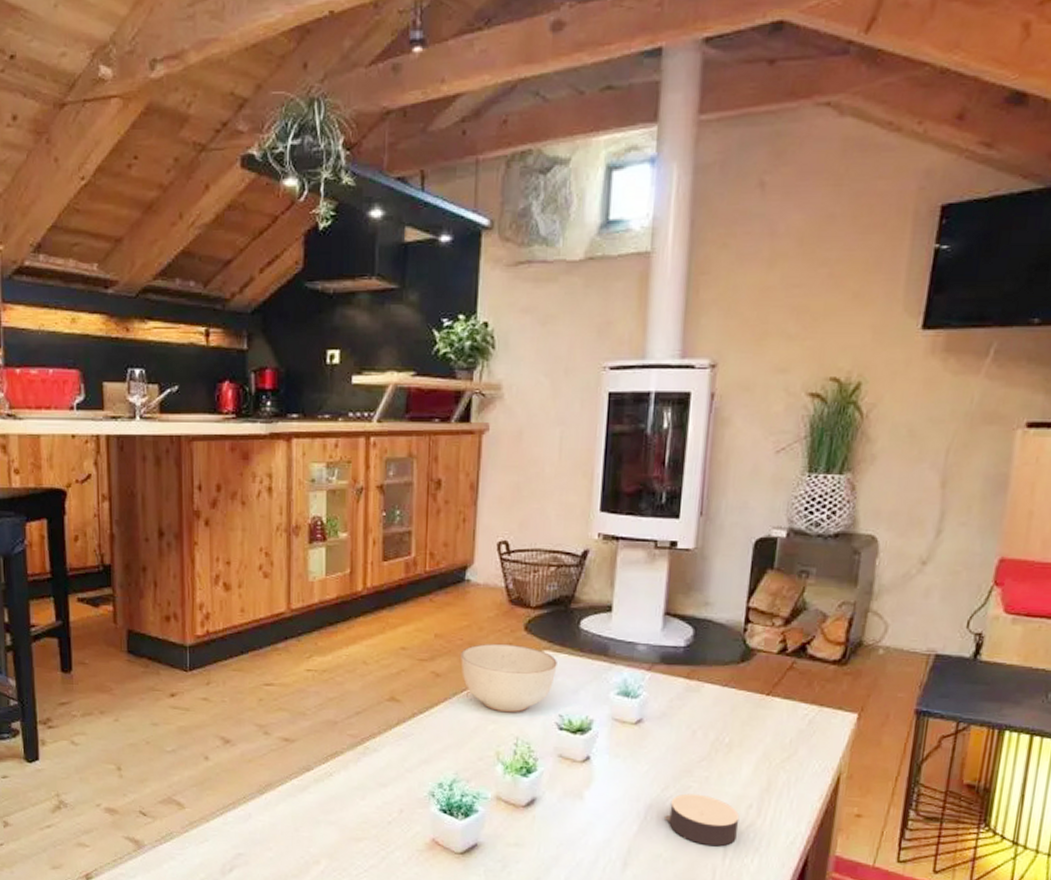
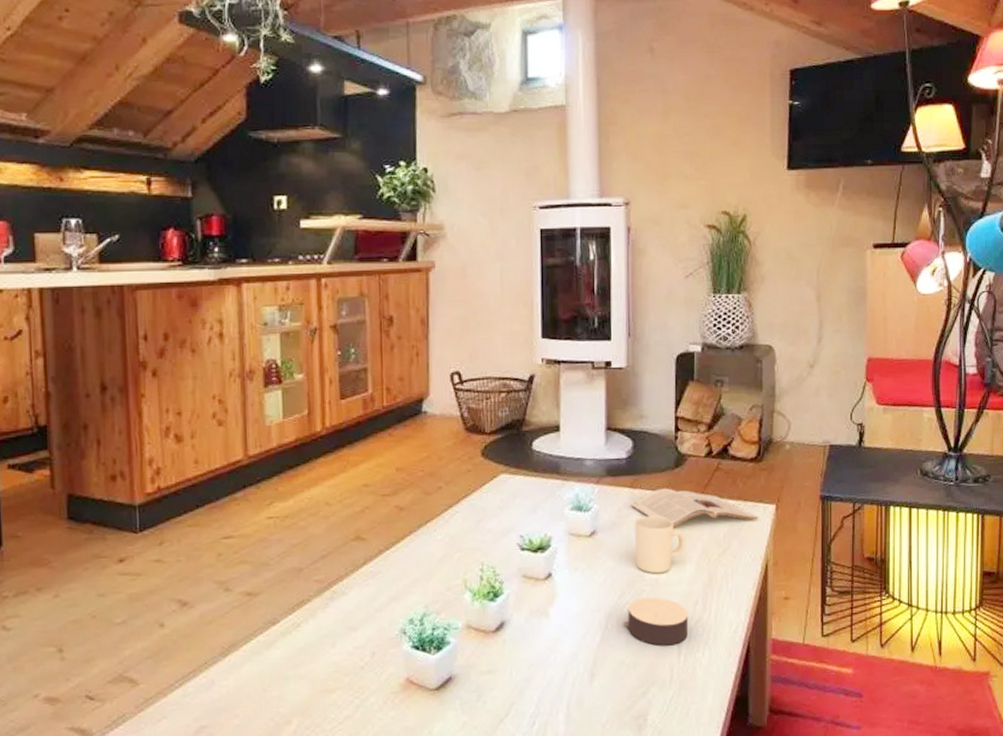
bowl: present [459,643,557,713] -> none [421,470,514,540]
mug: none [684,710,745,772] -> present [634,515,686,574]
magazine: none [685,682,836,728] -> present [631,488,759,528]

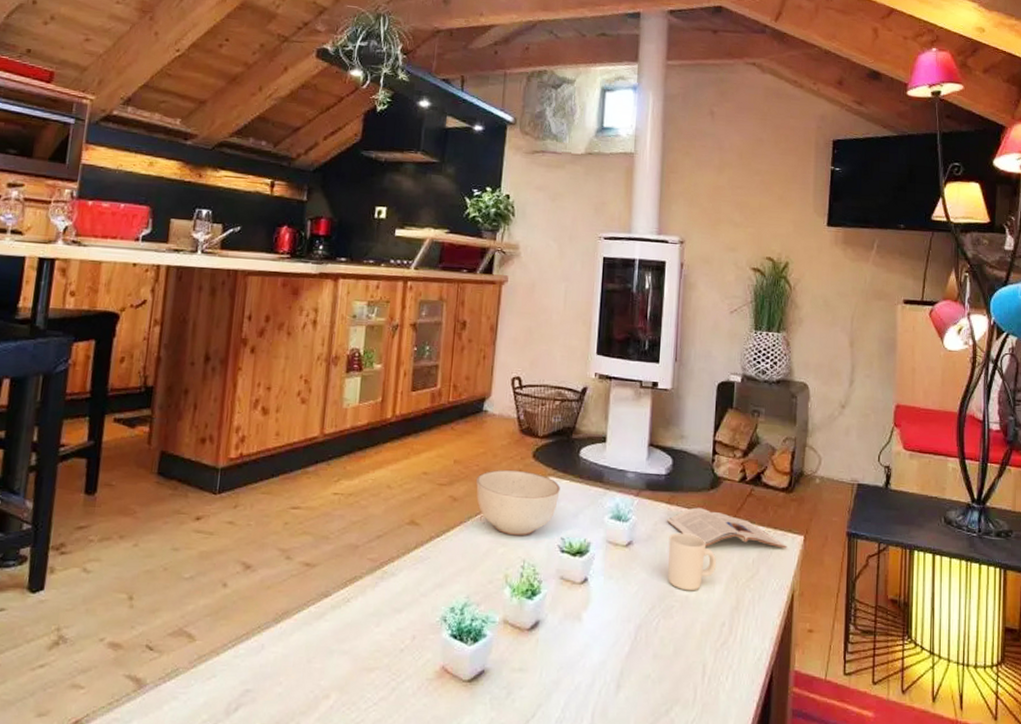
bowl: none [421,470,514,540] -> present [475,469,560,536]
candle: present [622,597,689,646] -> none [651,613,715,665]

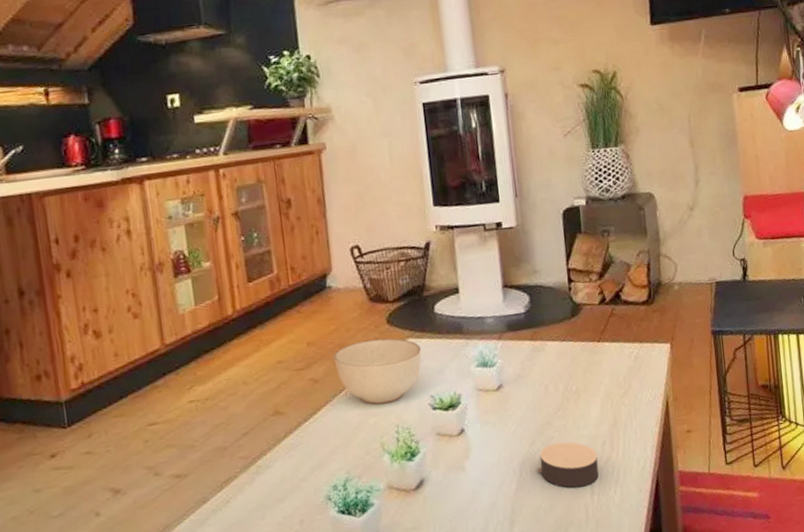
candle: none [651,613,715,665] -> present [536,442,599,488]
magazine: present [667,507,787,549] -> none [533,337,656,374]
mug: present [668,532,717,591] -> none [538,364,589,420]

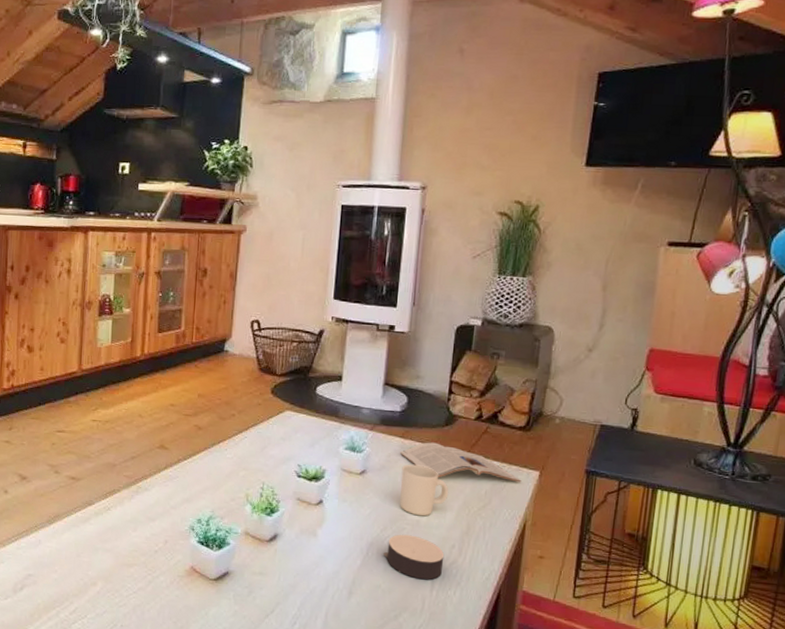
bowl: present [333,338,421,405] -> none [218,403,297,462]
magazine: none [533,337,656,374] -> present [400,442,522,483]
mug: none [538,364,589,420] -> present [400,464,449,517]

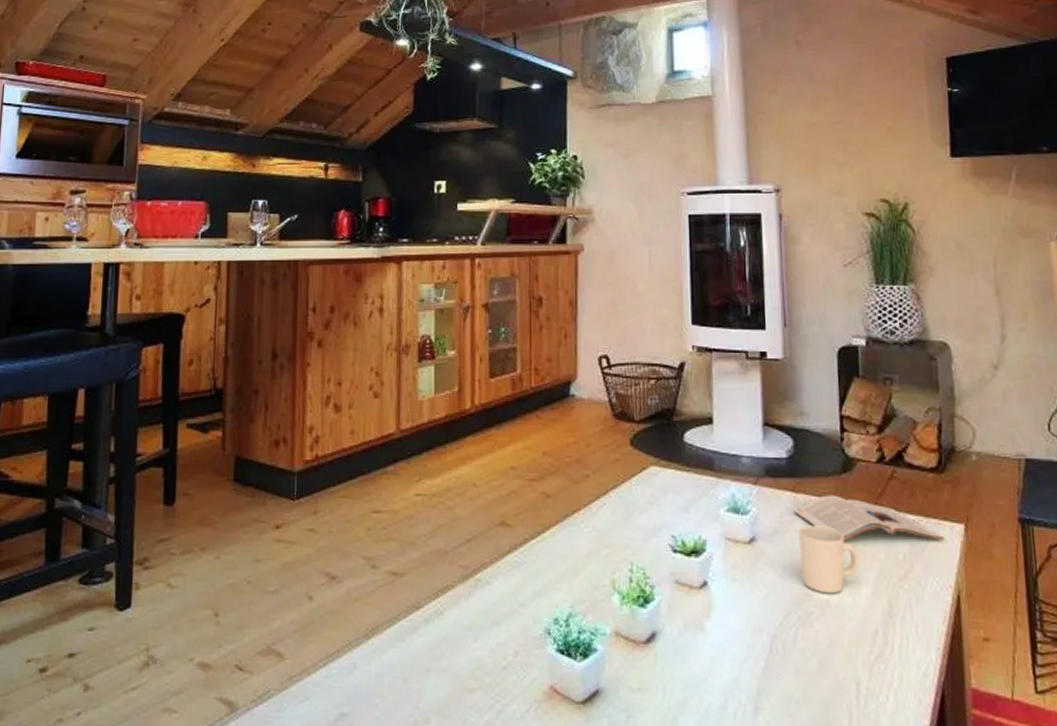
candle: present [382,534,445,580] -> none [789,620,868,683]

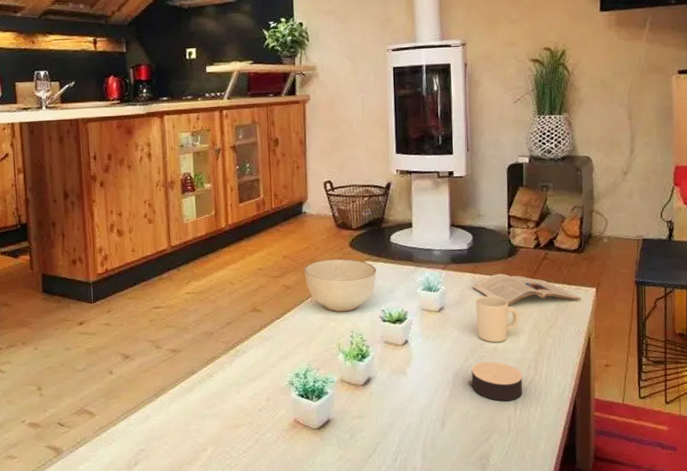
bowl: none [568,460,665,535] -> present [303,258,377,312]
candle: none [789,620,868,683] -> present [467,361,523,402]

